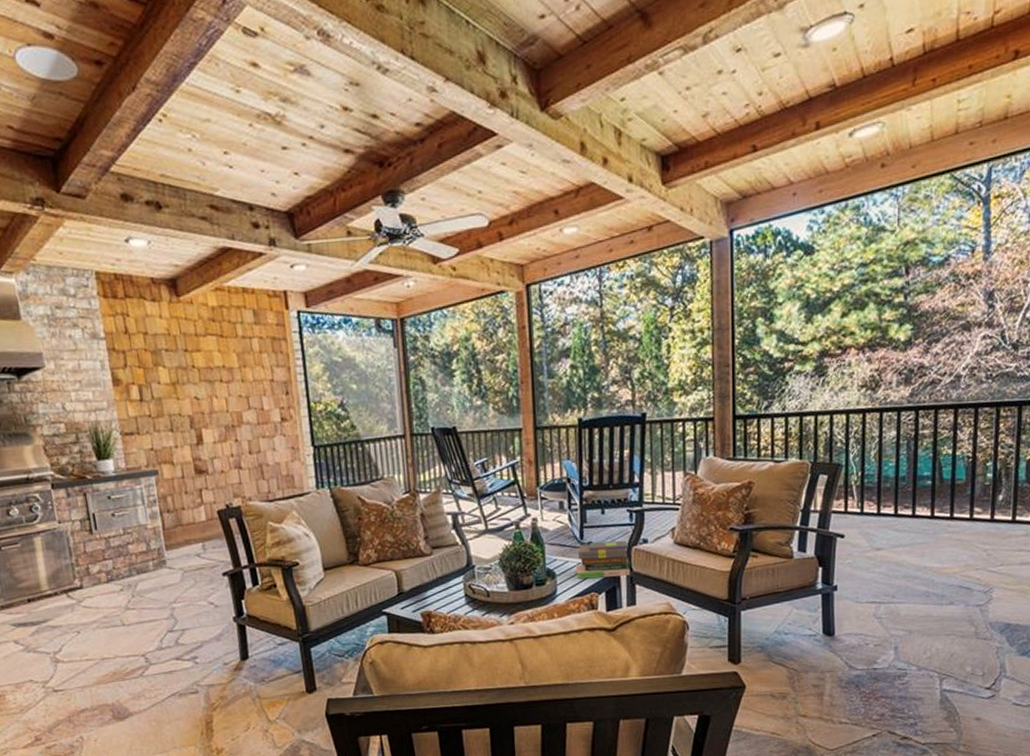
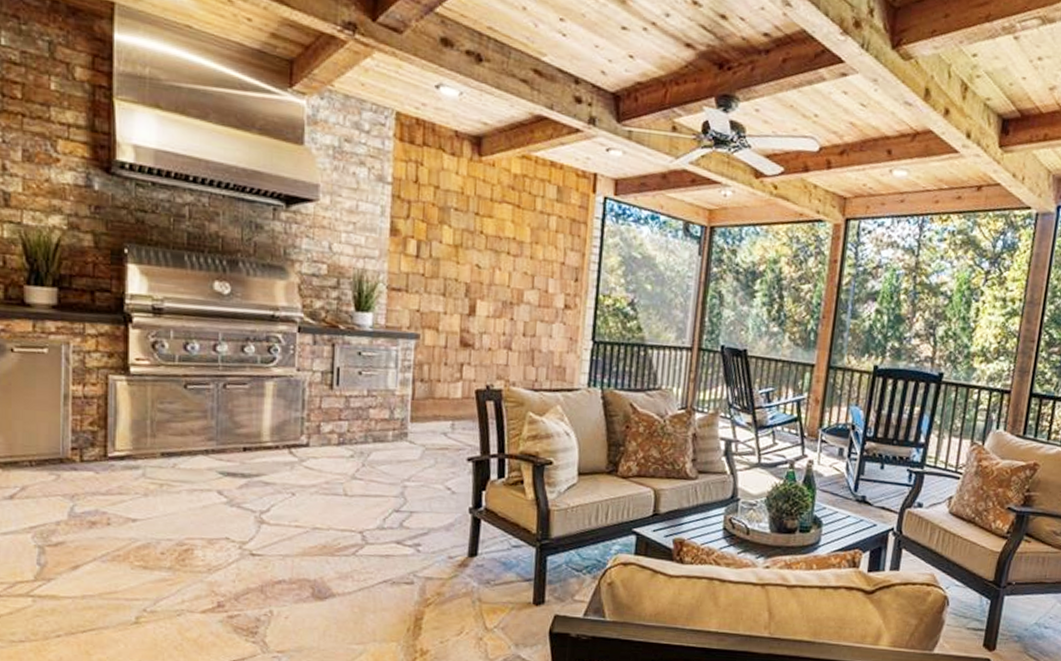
books: present [575,540,631,580] -> none [843,496,902,538]

